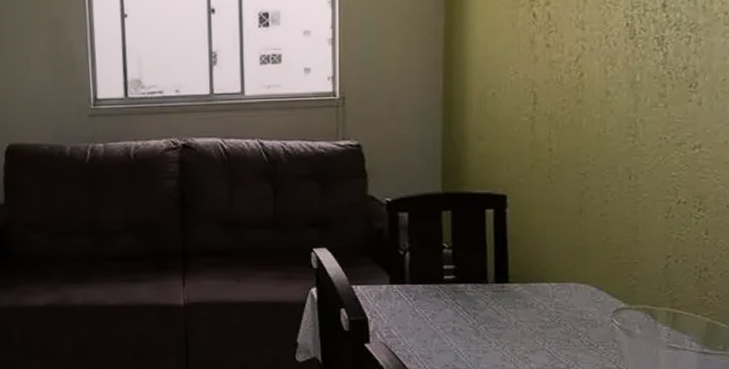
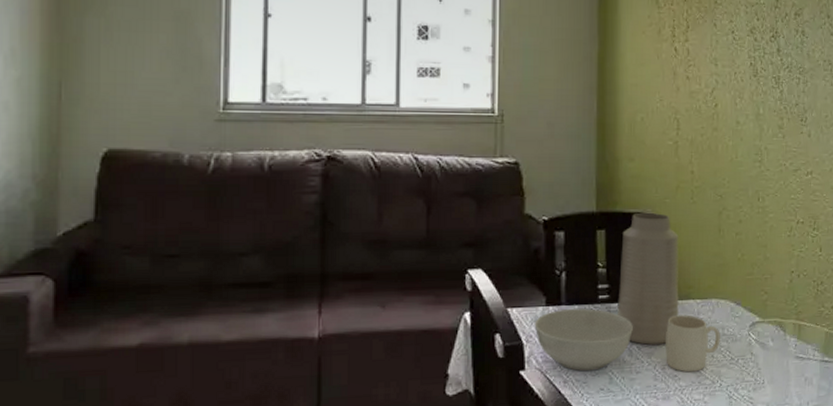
bowl: none [378,287,482,348] -> present [534,308,634,372]
vase: none [464,193,533,326] -> present [617,212,679,345]
mug: none [515,298,578,355] -> present [666,315,720,372]

